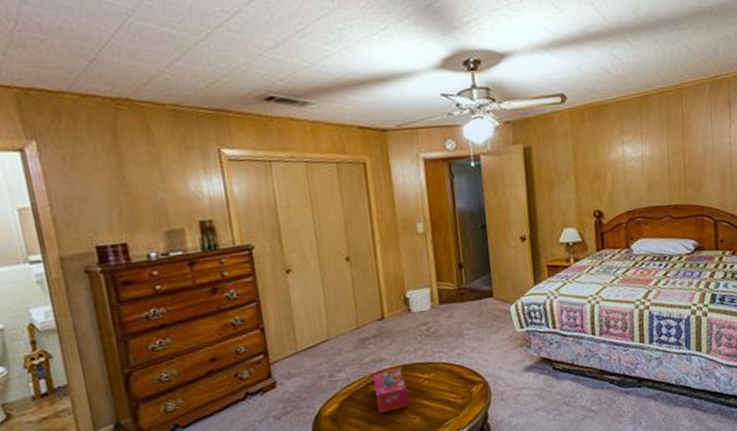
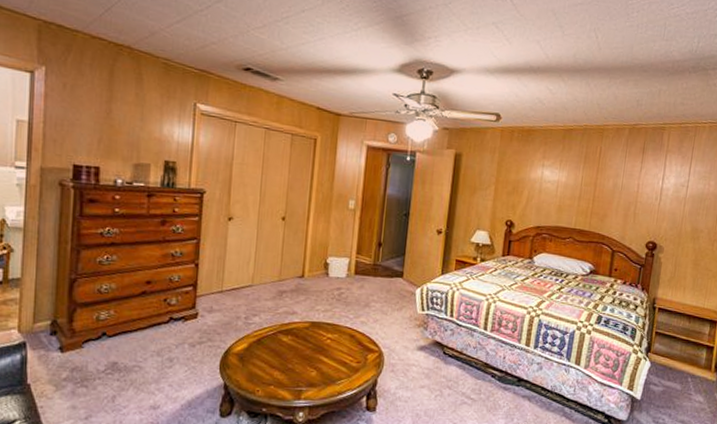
tissue box: present [374,368,410,414] -> none [281,323,311,362]

